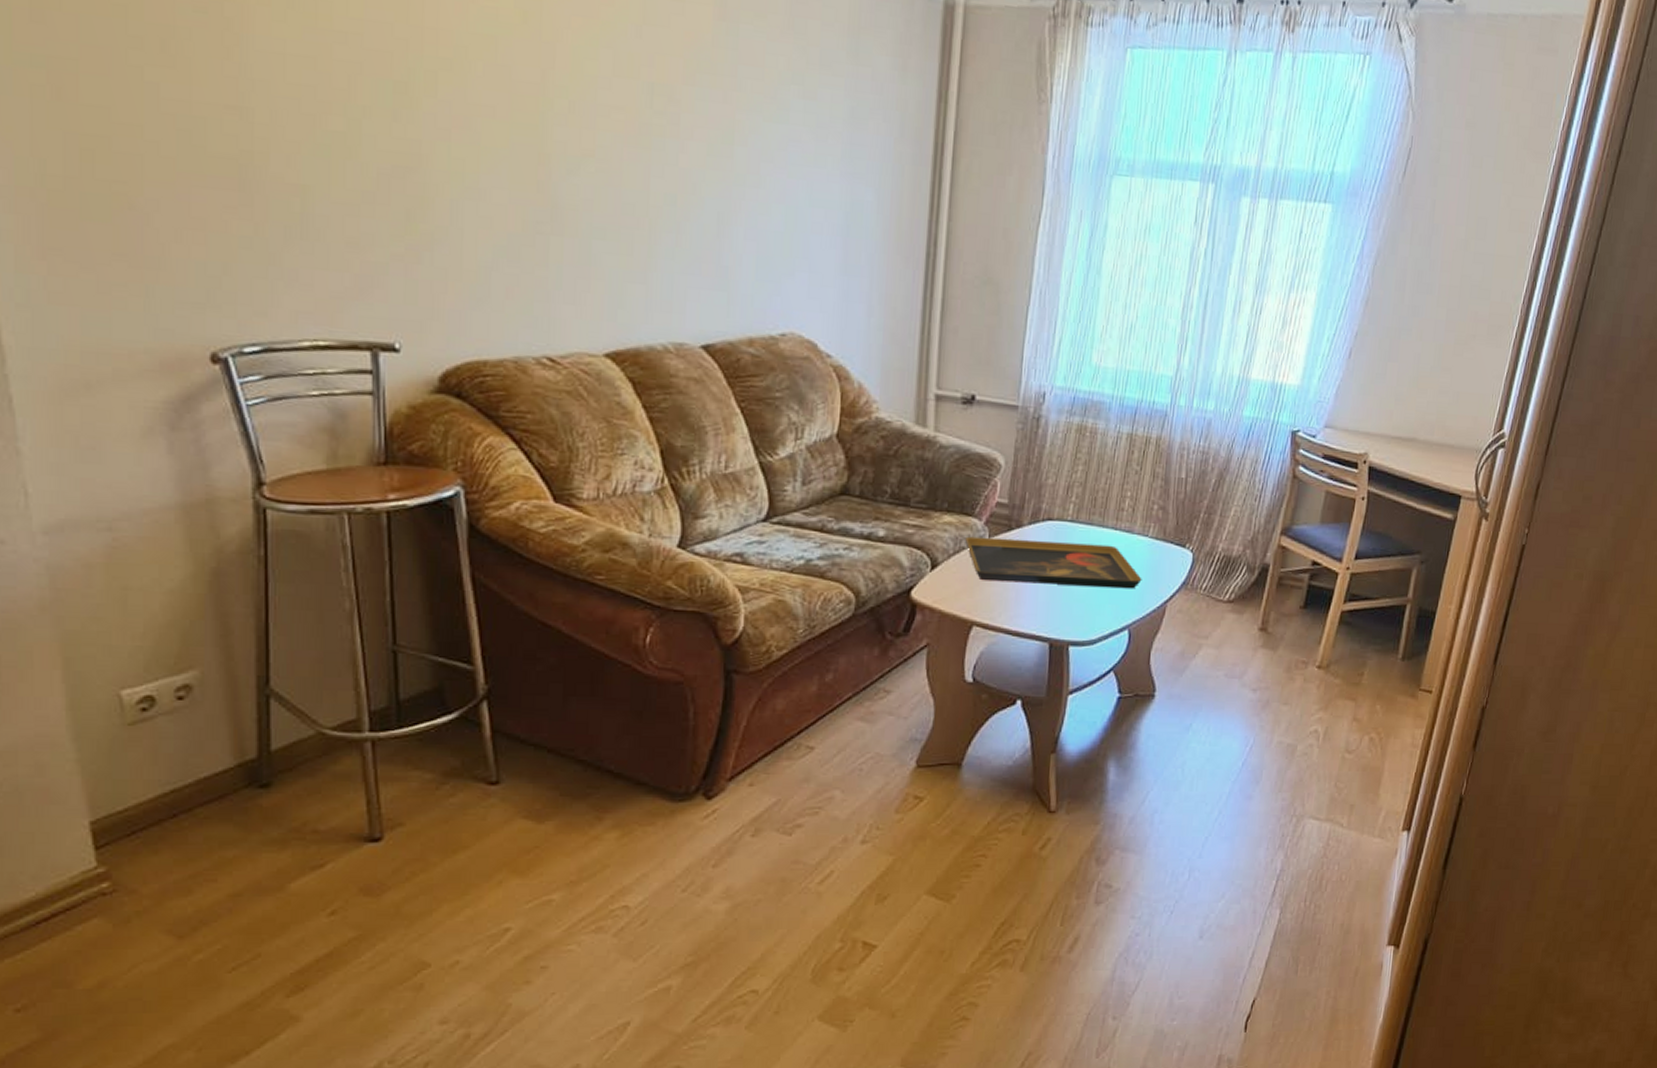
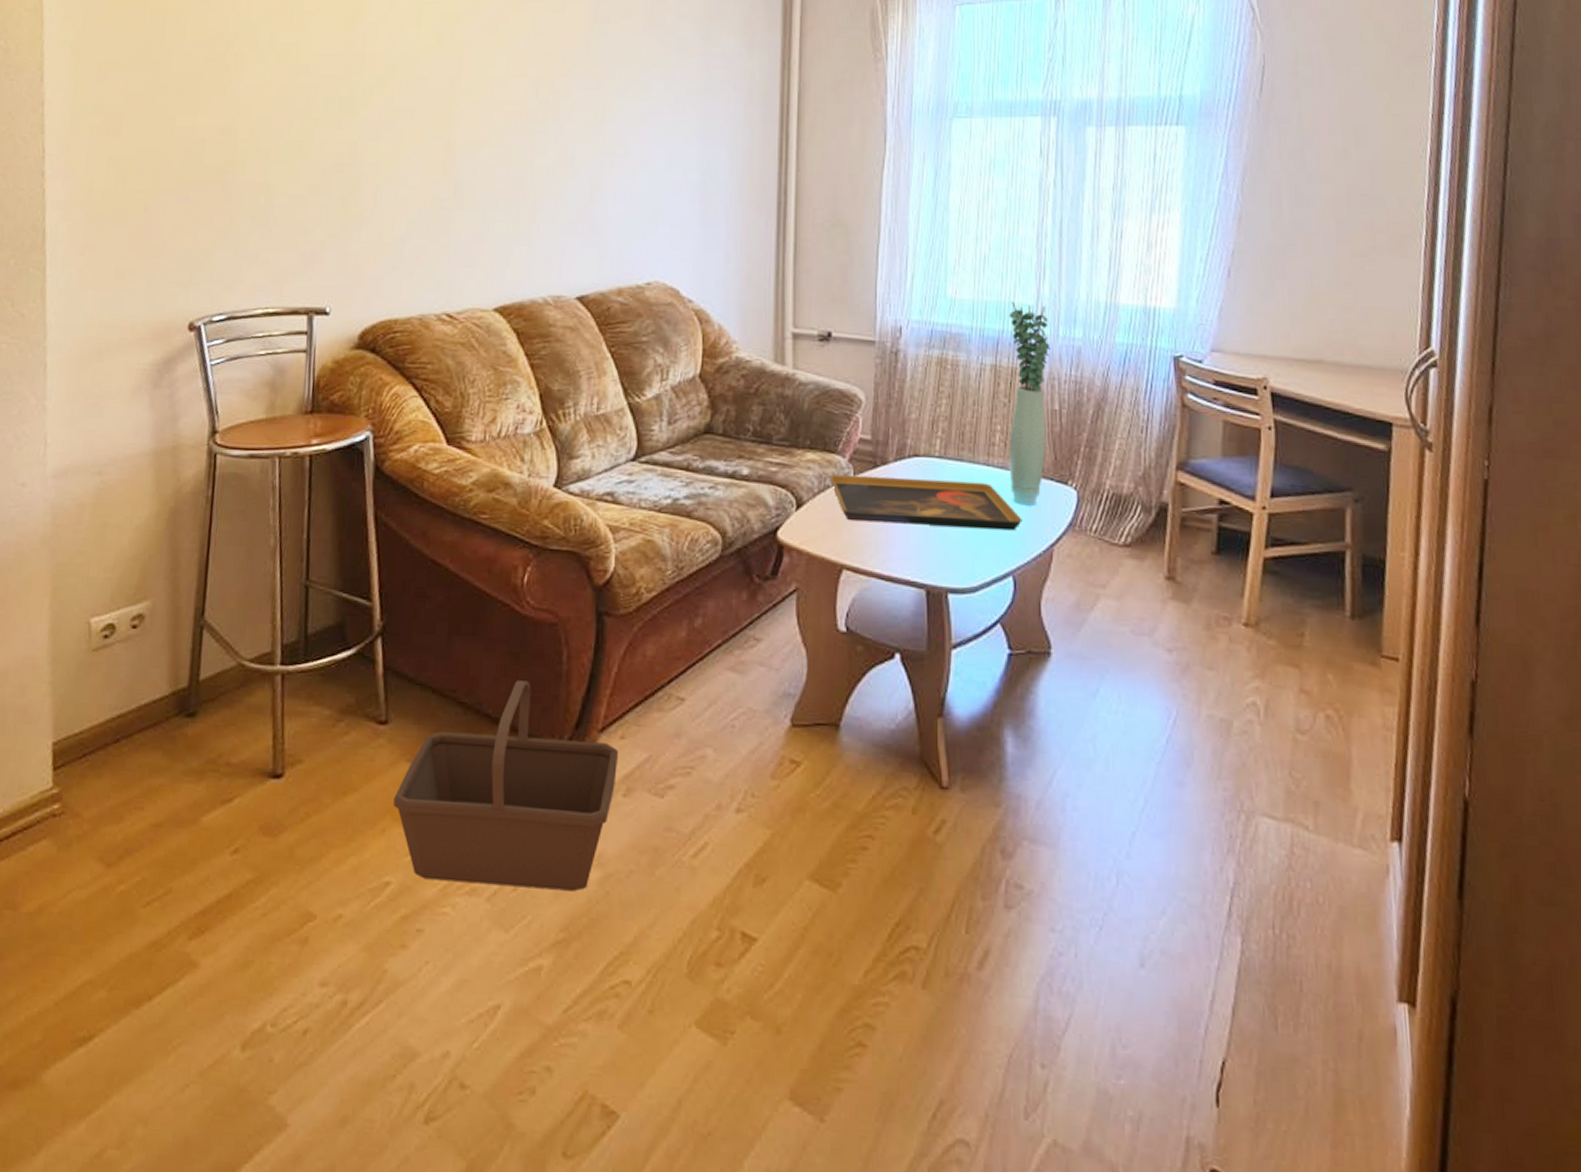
basket: none [510,737,747,923] -> present [393,680,618,892]
vase: none [1134,371,1185,567] -> present [1008,301,1050,506]

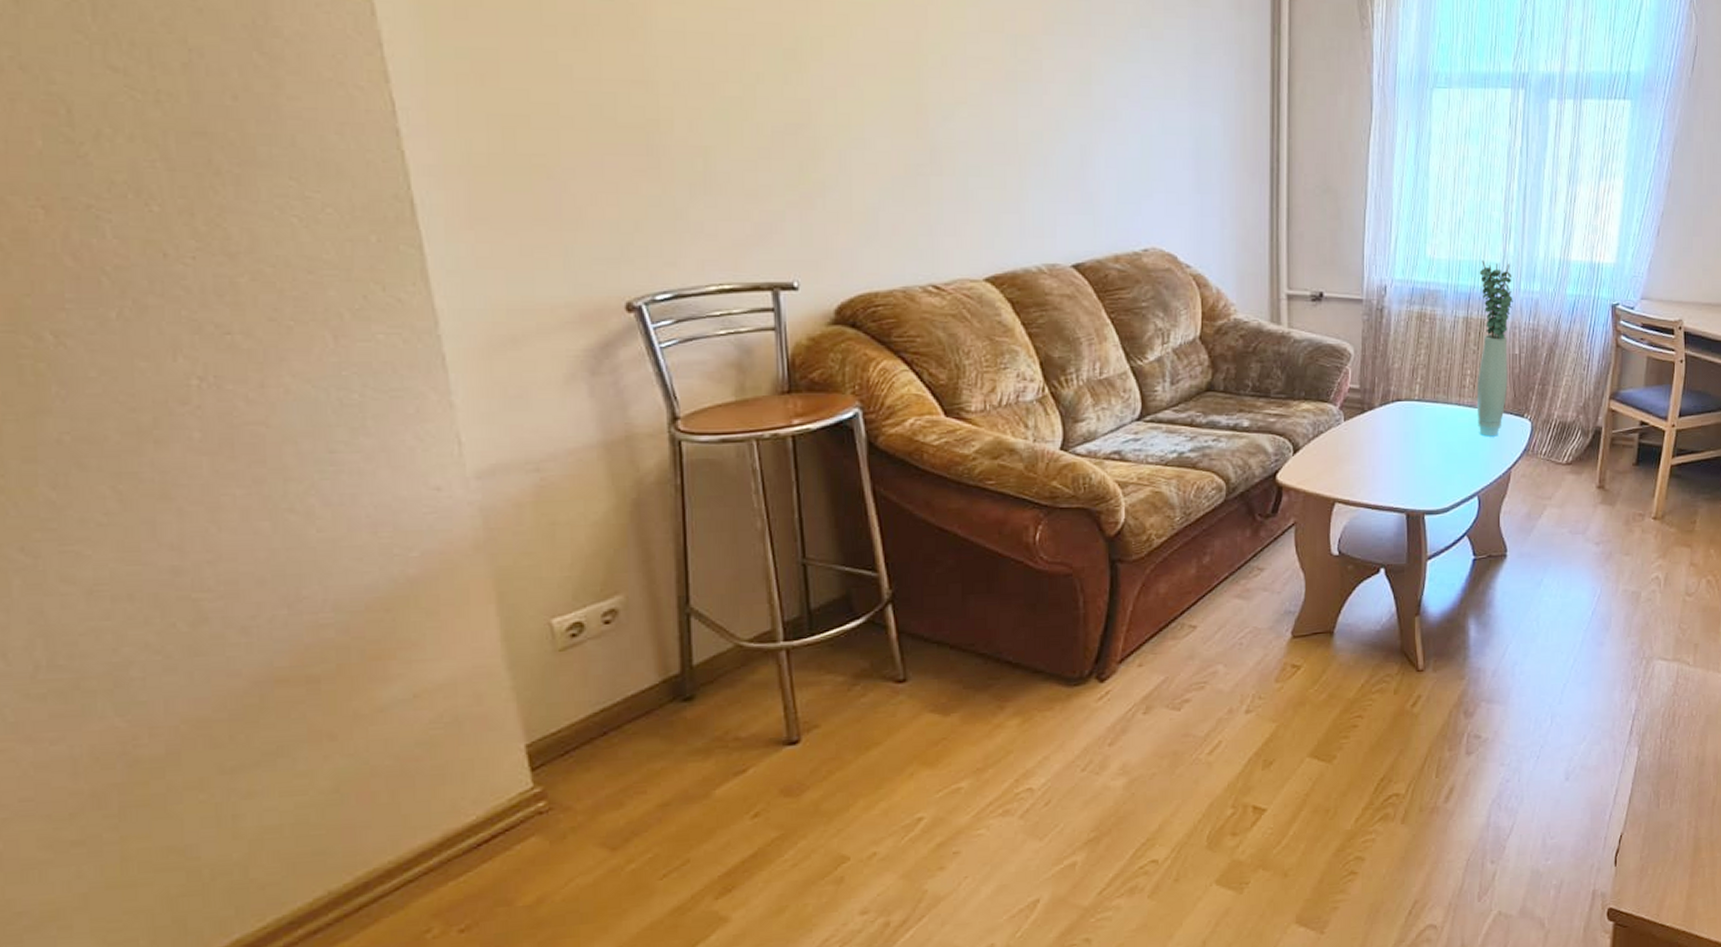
basket: present [393,680,618,892] -> none [919,627,1137,810]
decorative tray: present [830,474,1023,531] -> none [1323,420,1487,461]

